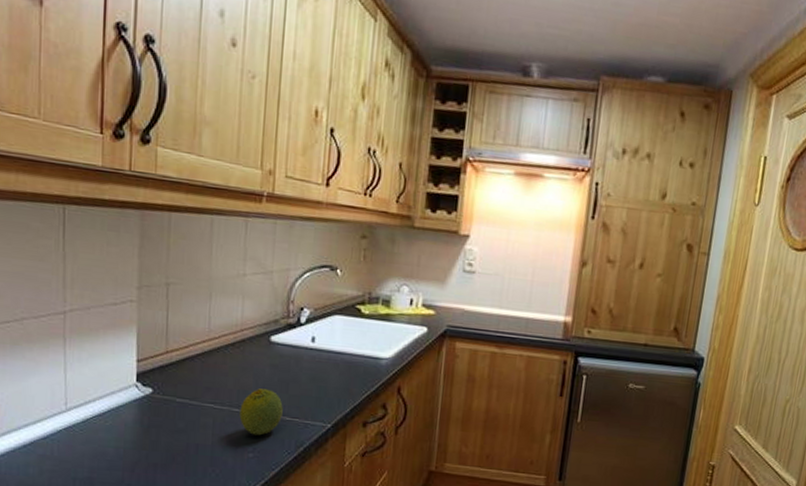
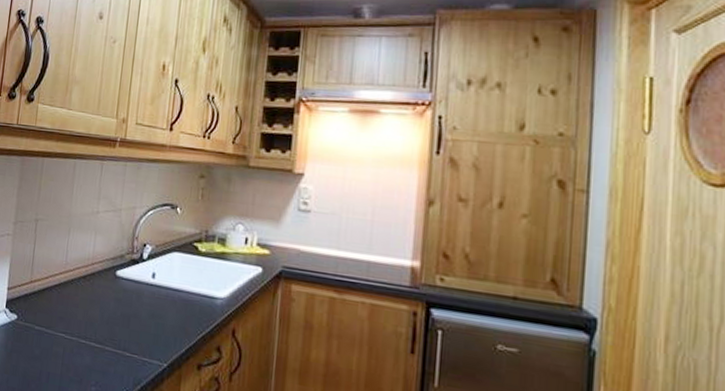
fruit: present [239,388,283,436] -> none [85,321,124,370]

